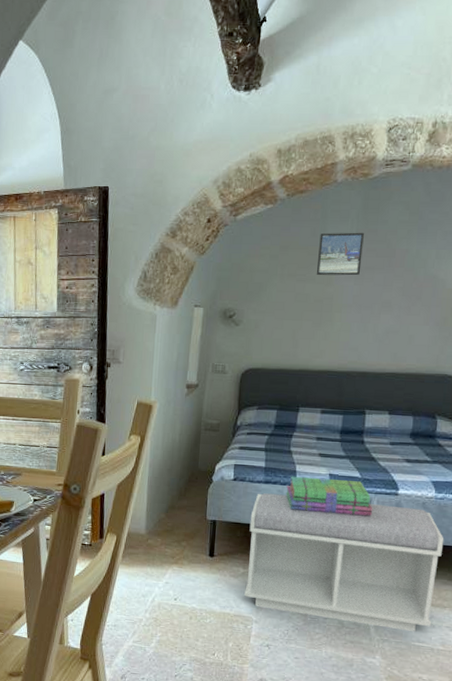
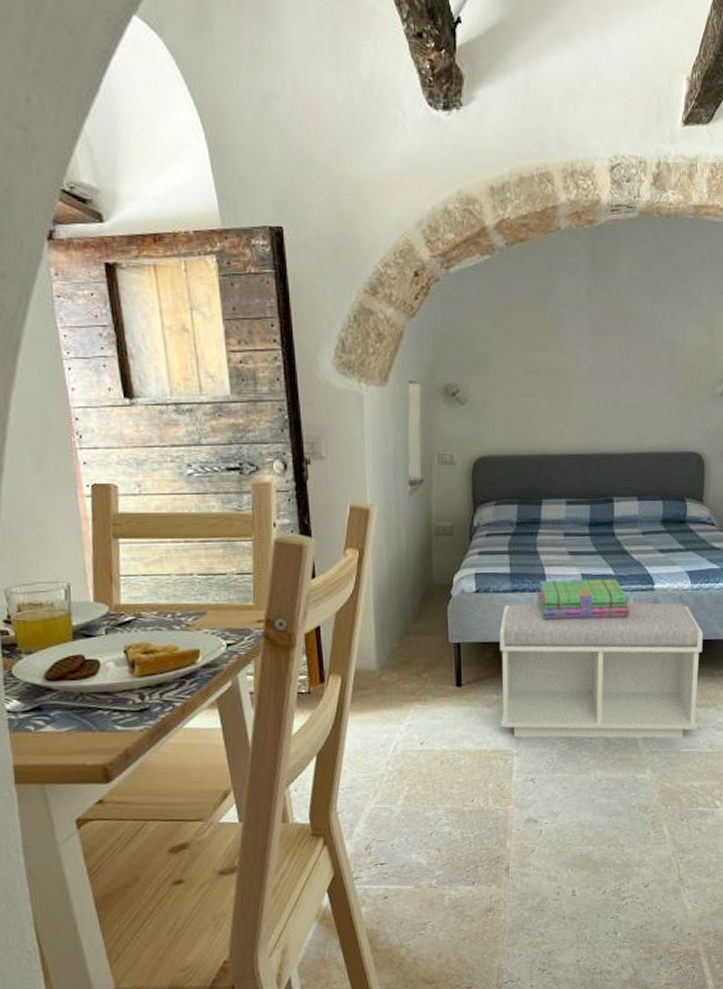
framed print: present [316,232,364,276] -> none [546,290,595,342]

